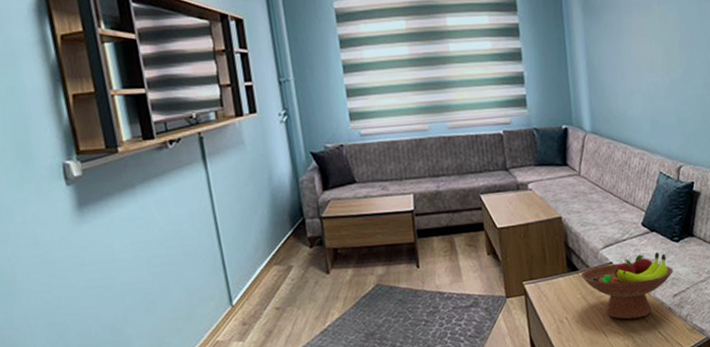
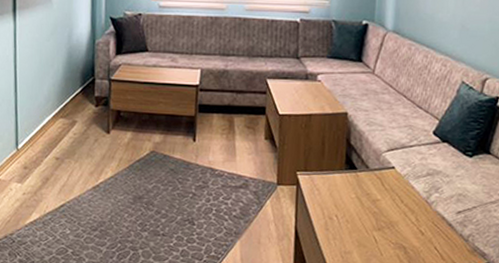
fruit bowl: present [580,252,673,320] -> none [358,163,461,229]

